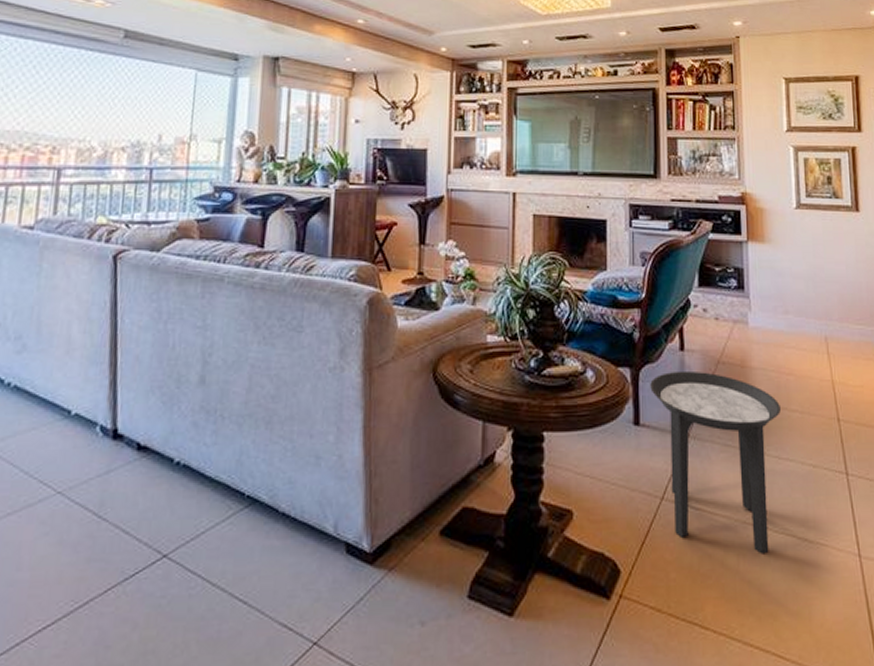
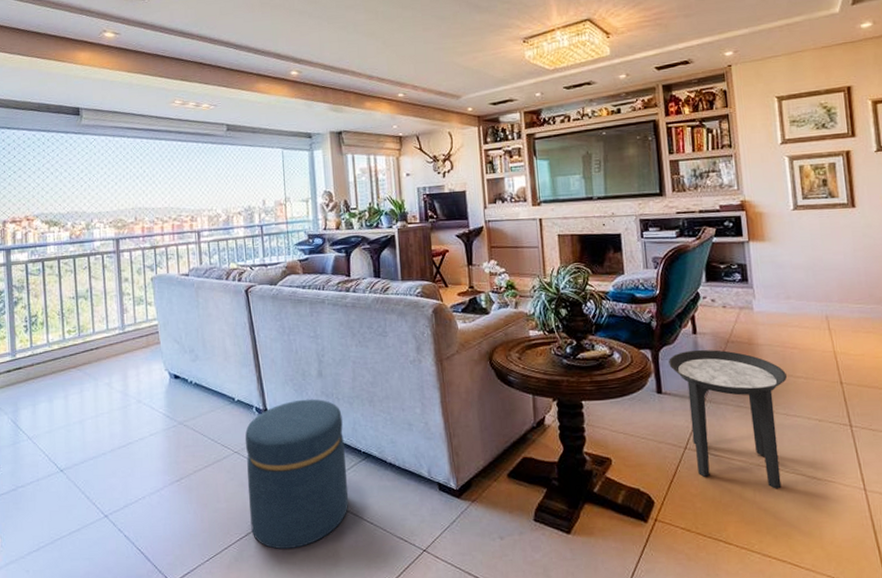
ottoman: none [62,416,225,645] -> present [245,399,349,550]

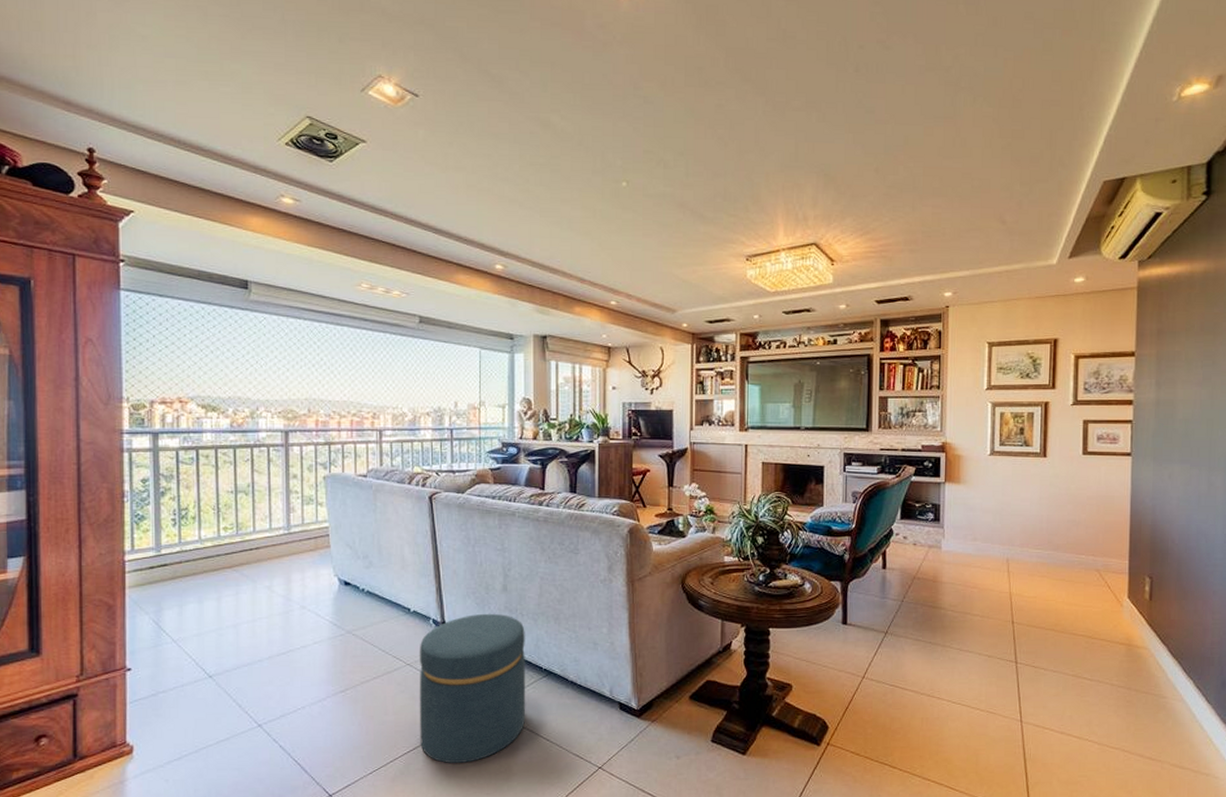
side table: present [669,349,787,489] -> none [857,584,964,718]

